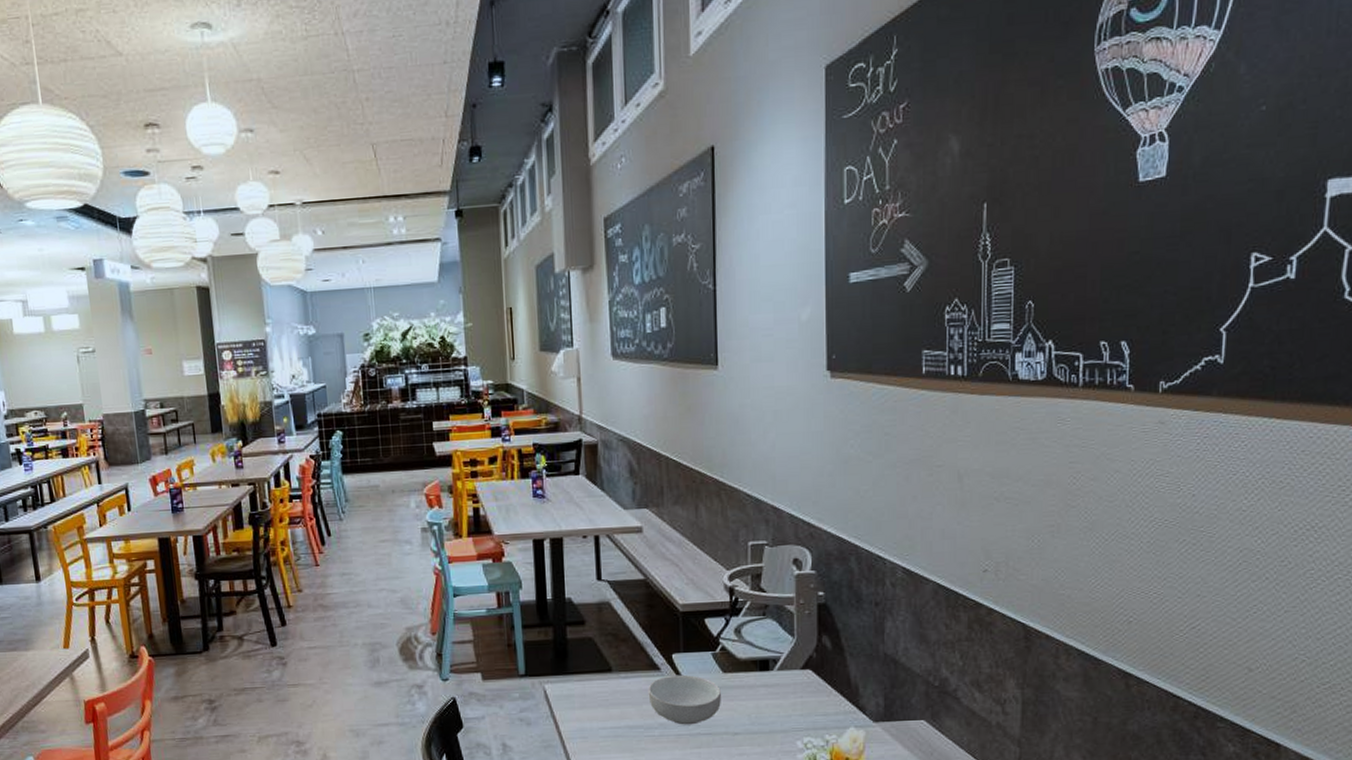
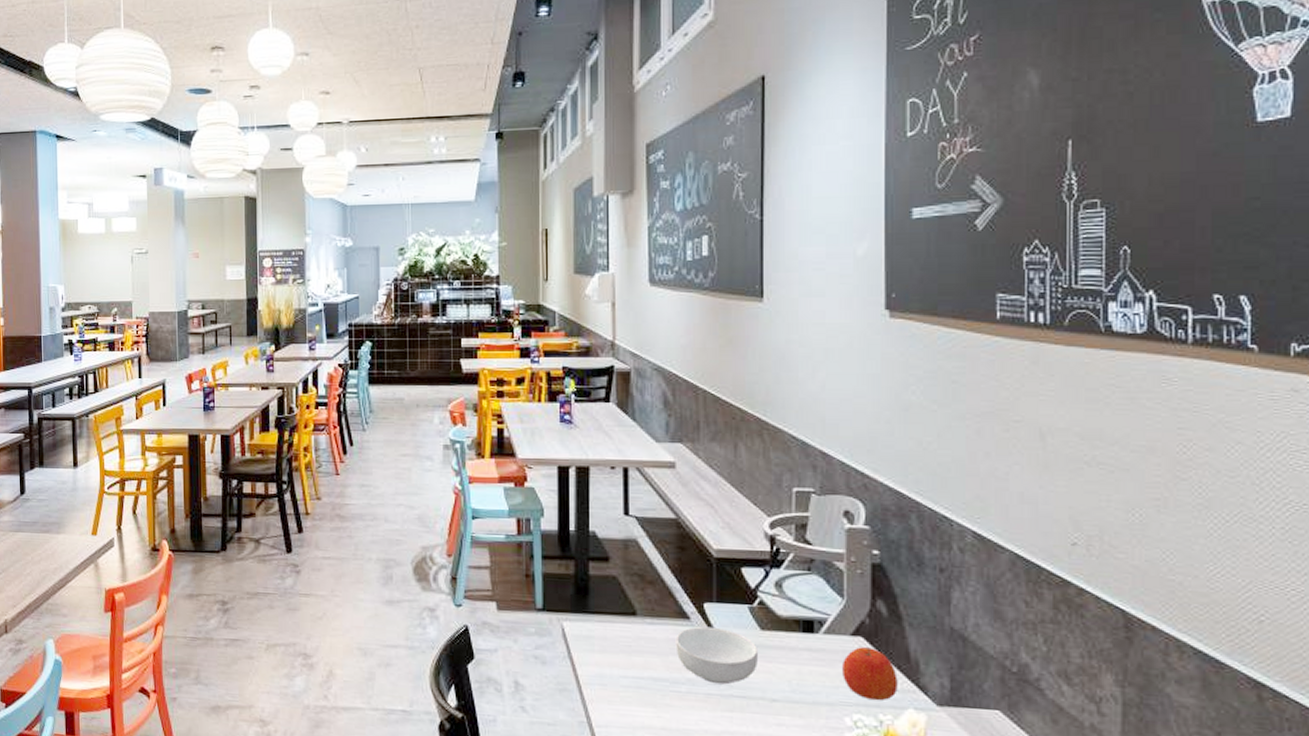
apple: none [794,678,841,724] -> present [843,647,898,701]

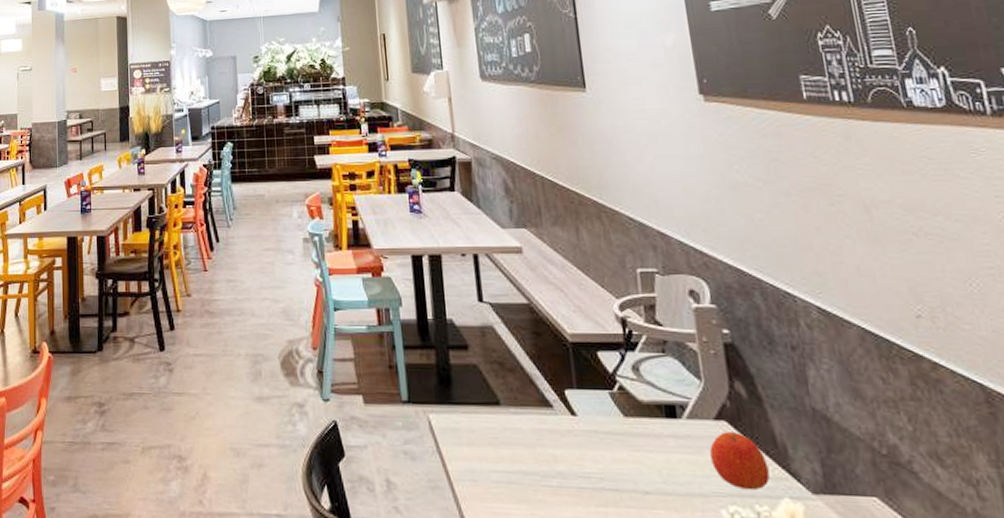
cereal bowl: present [675,626,758,685] -> none [541,414,626,477]

